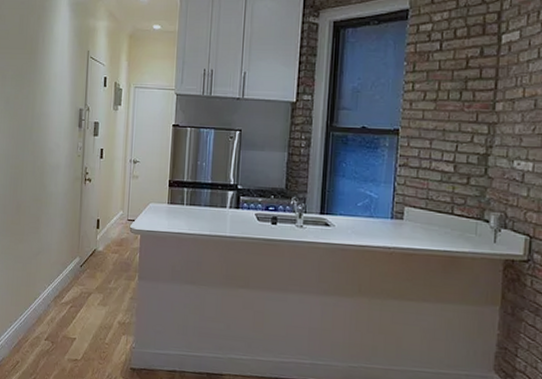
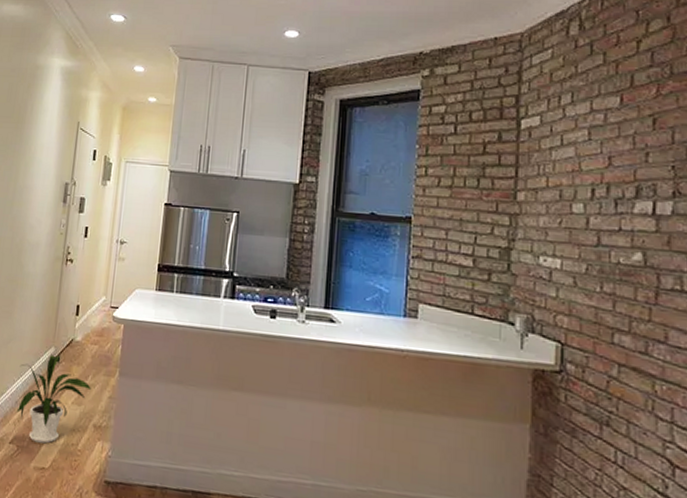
house plant: none [49,264,114,339] -> present [16,355,91,444]

